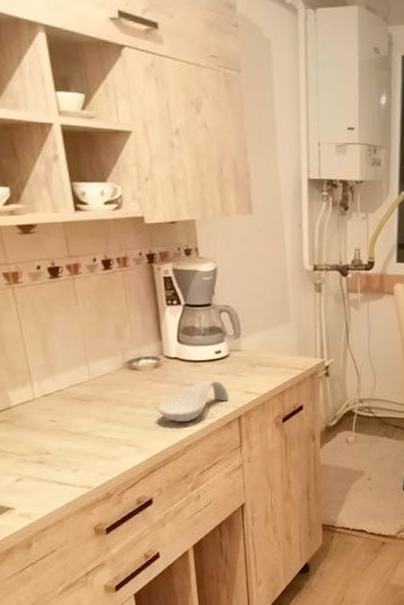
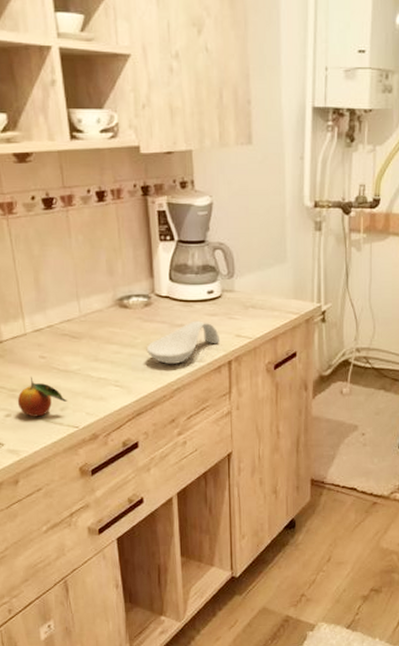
fruit: none [28,440,79,480] -> present [17,376,67,417]

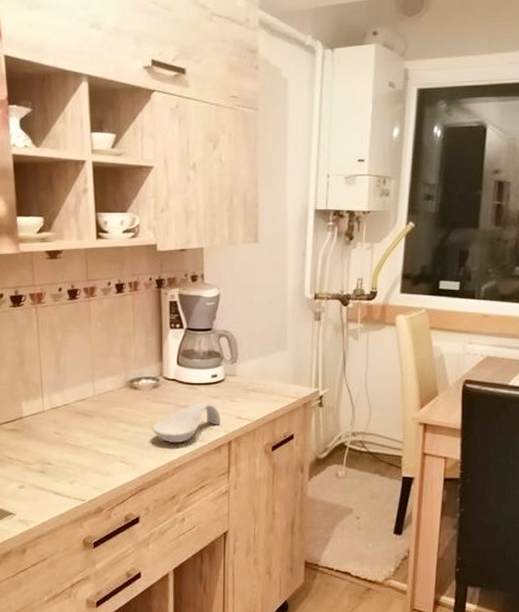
fruit: present [17,376,67,417] -> none [31,450,76,489]

